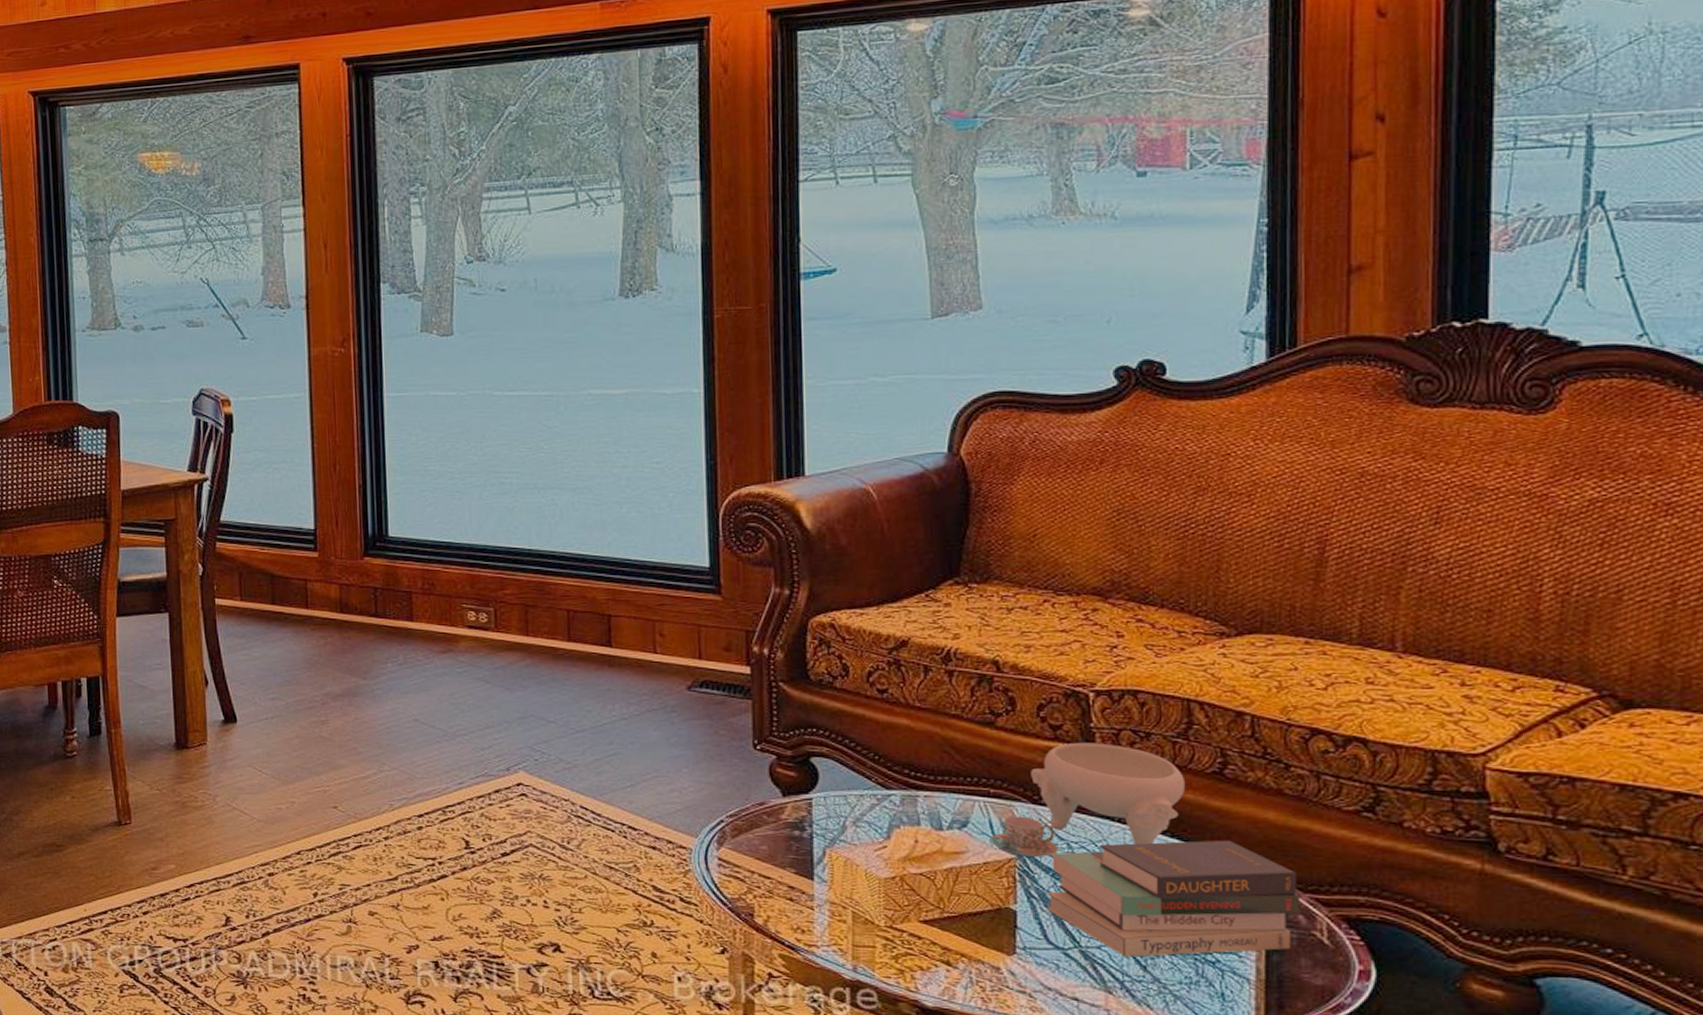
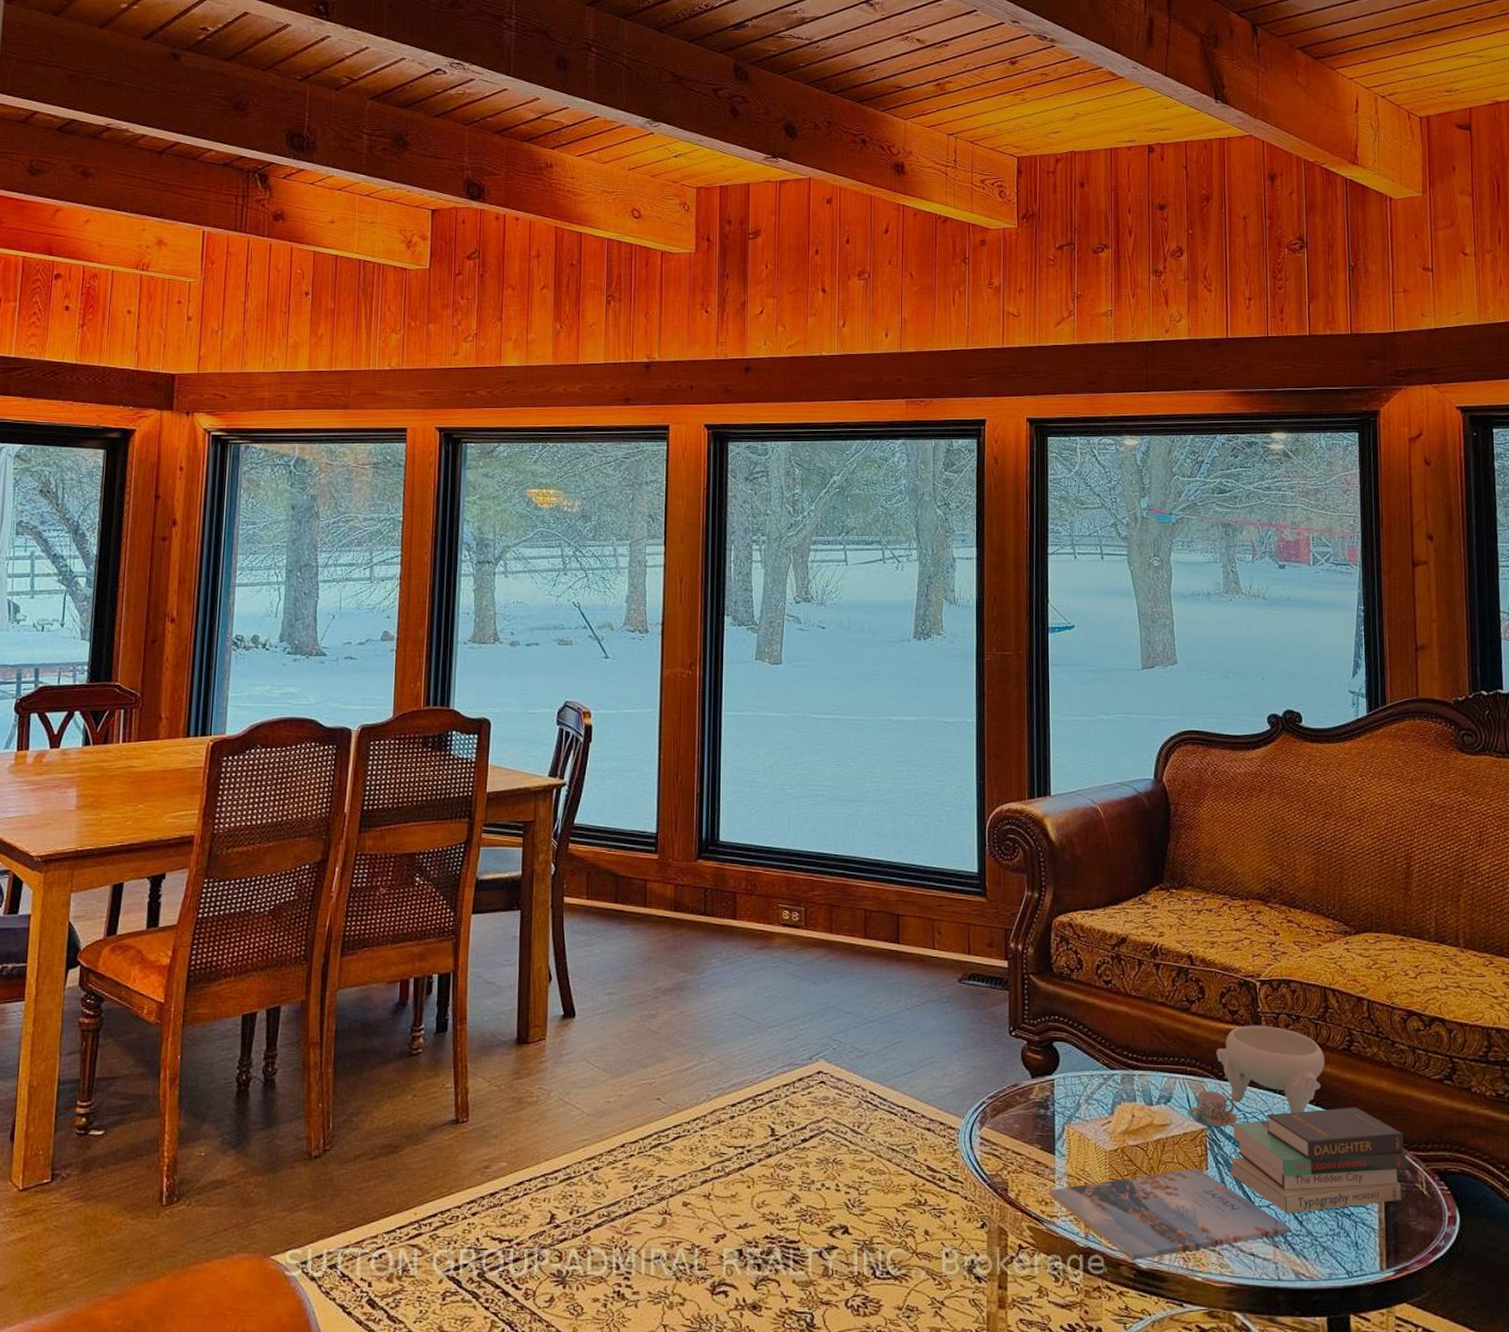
magazine: none [806,901,1131,998] -> present [1049,1168,1292,1261]

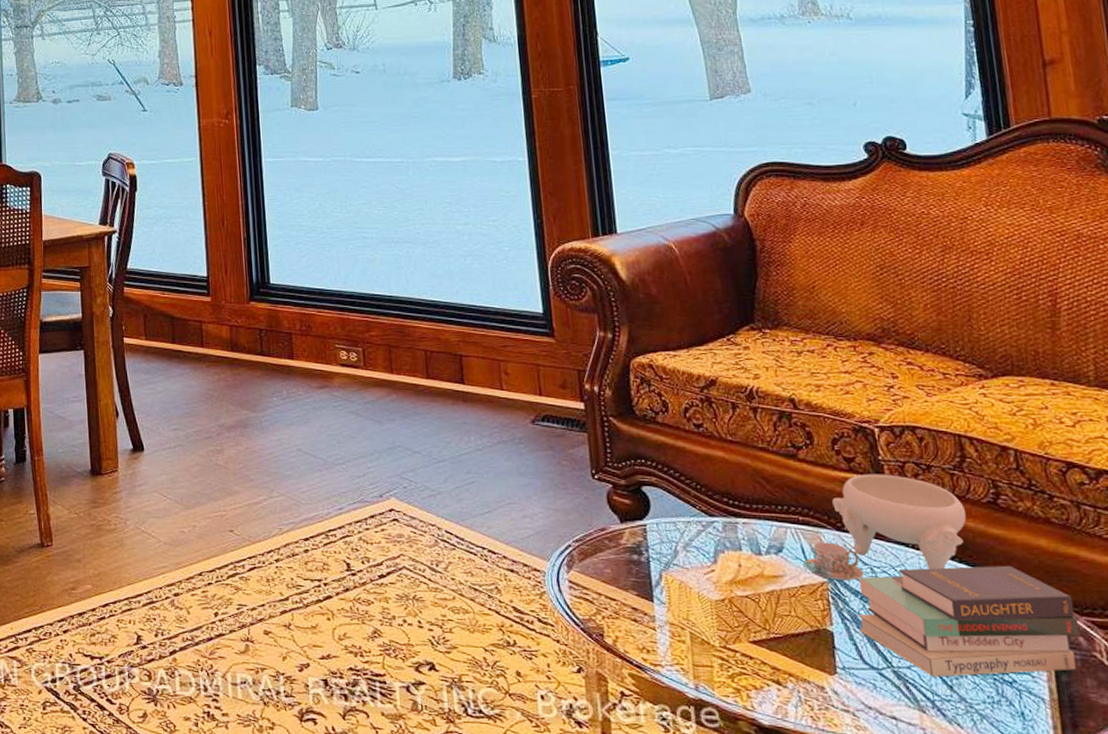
magazine: present [1049,1168,1292,1261] -> none [650,622,940,717]

